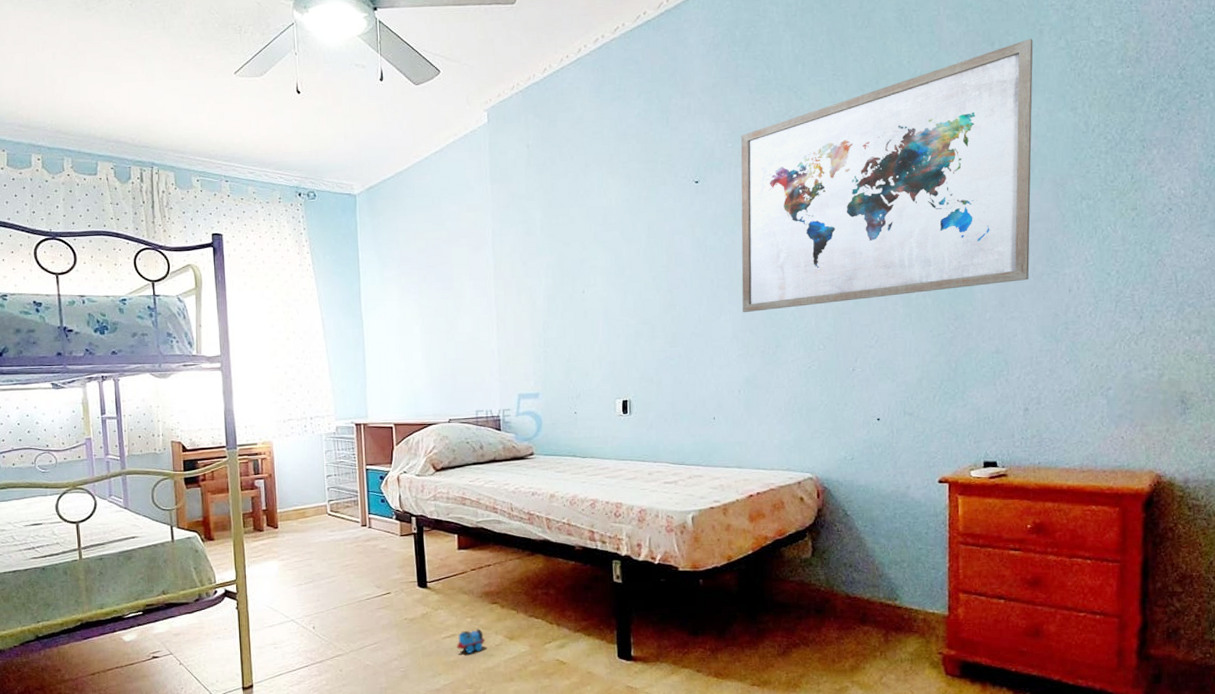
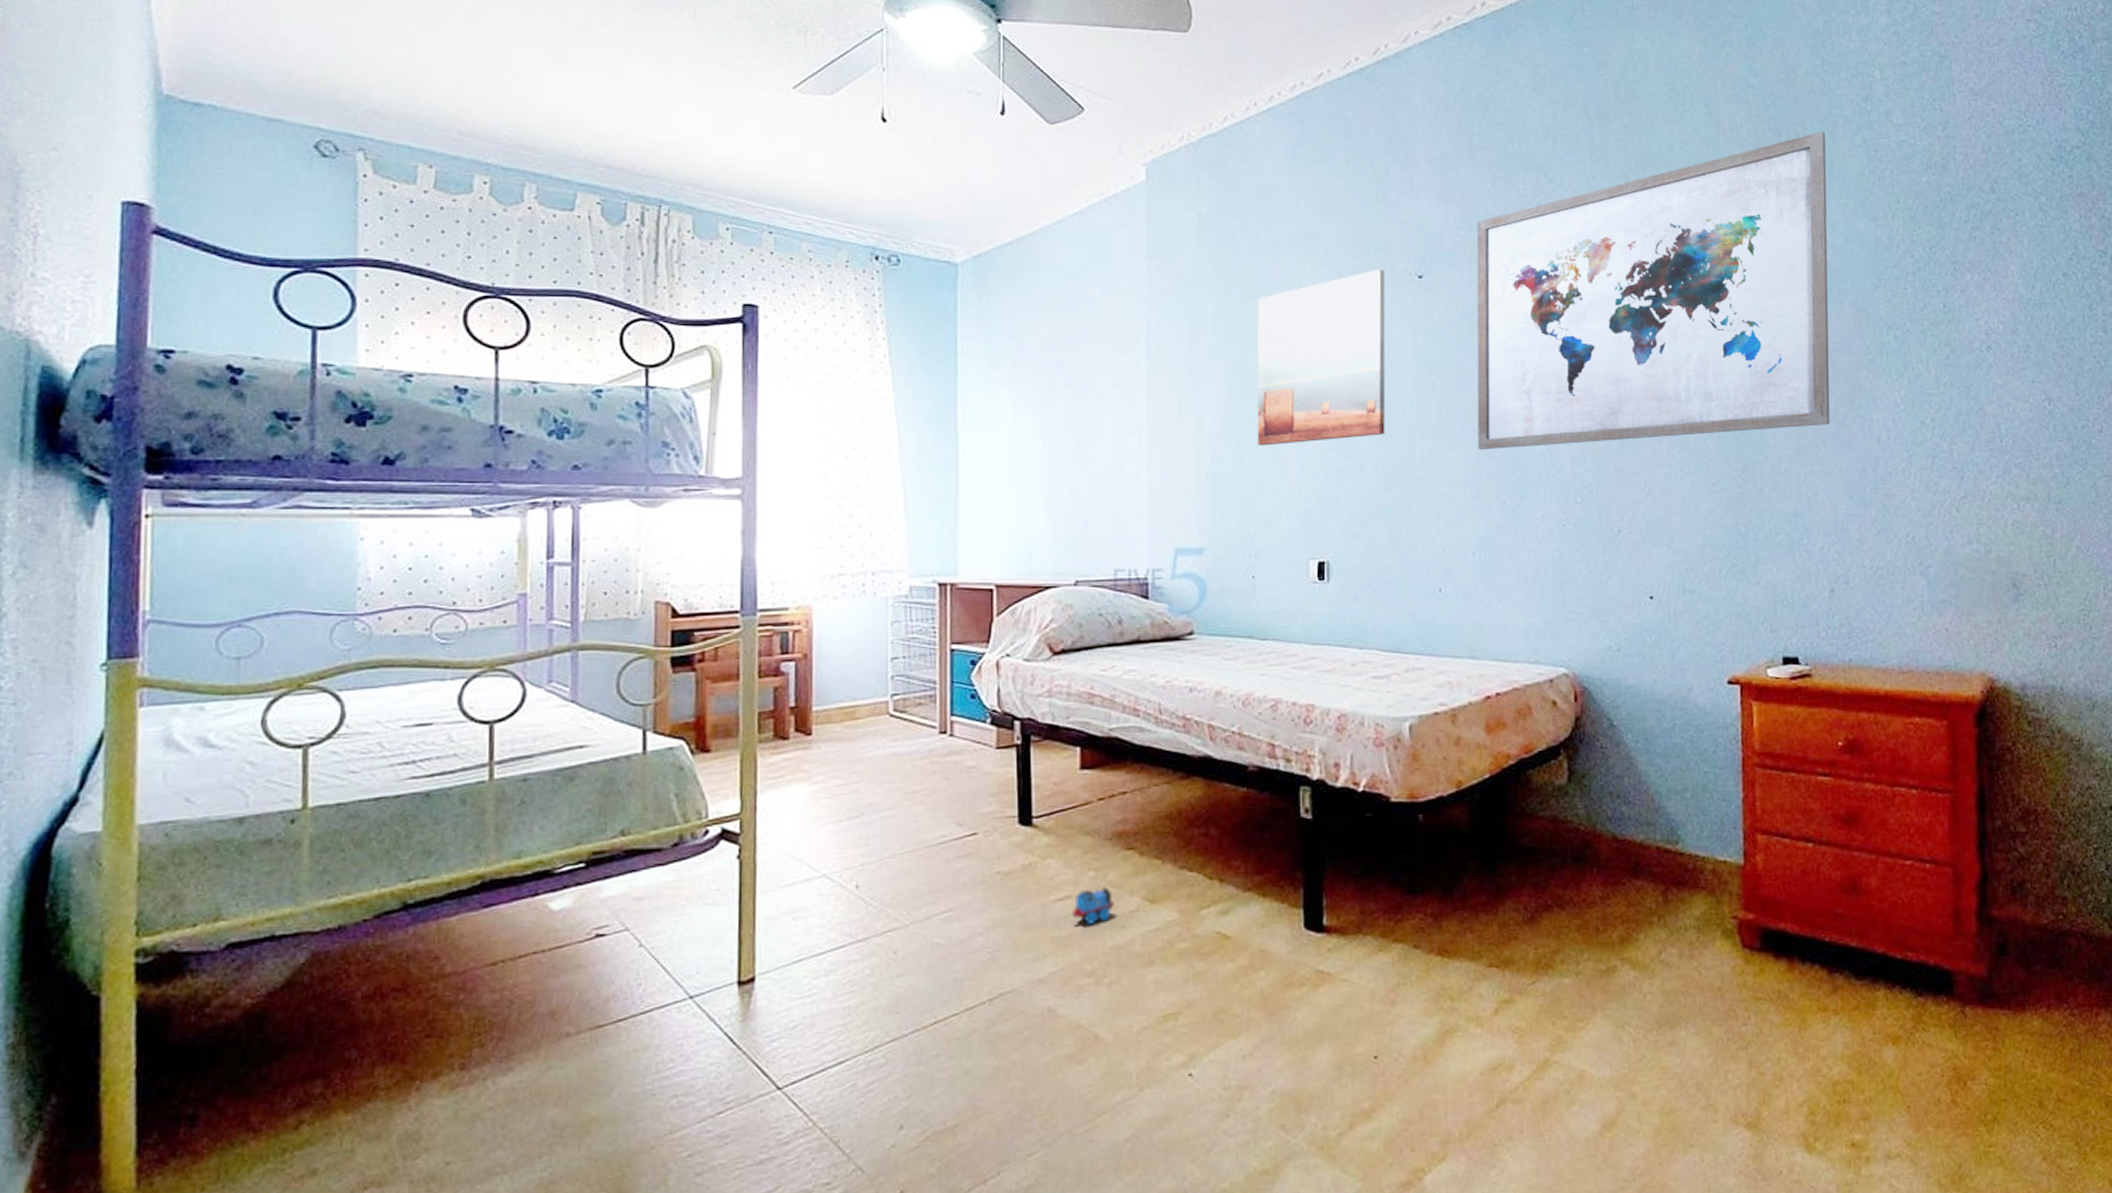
wall art: none [573,178,671,317] -> present [1257,269,1386,446]

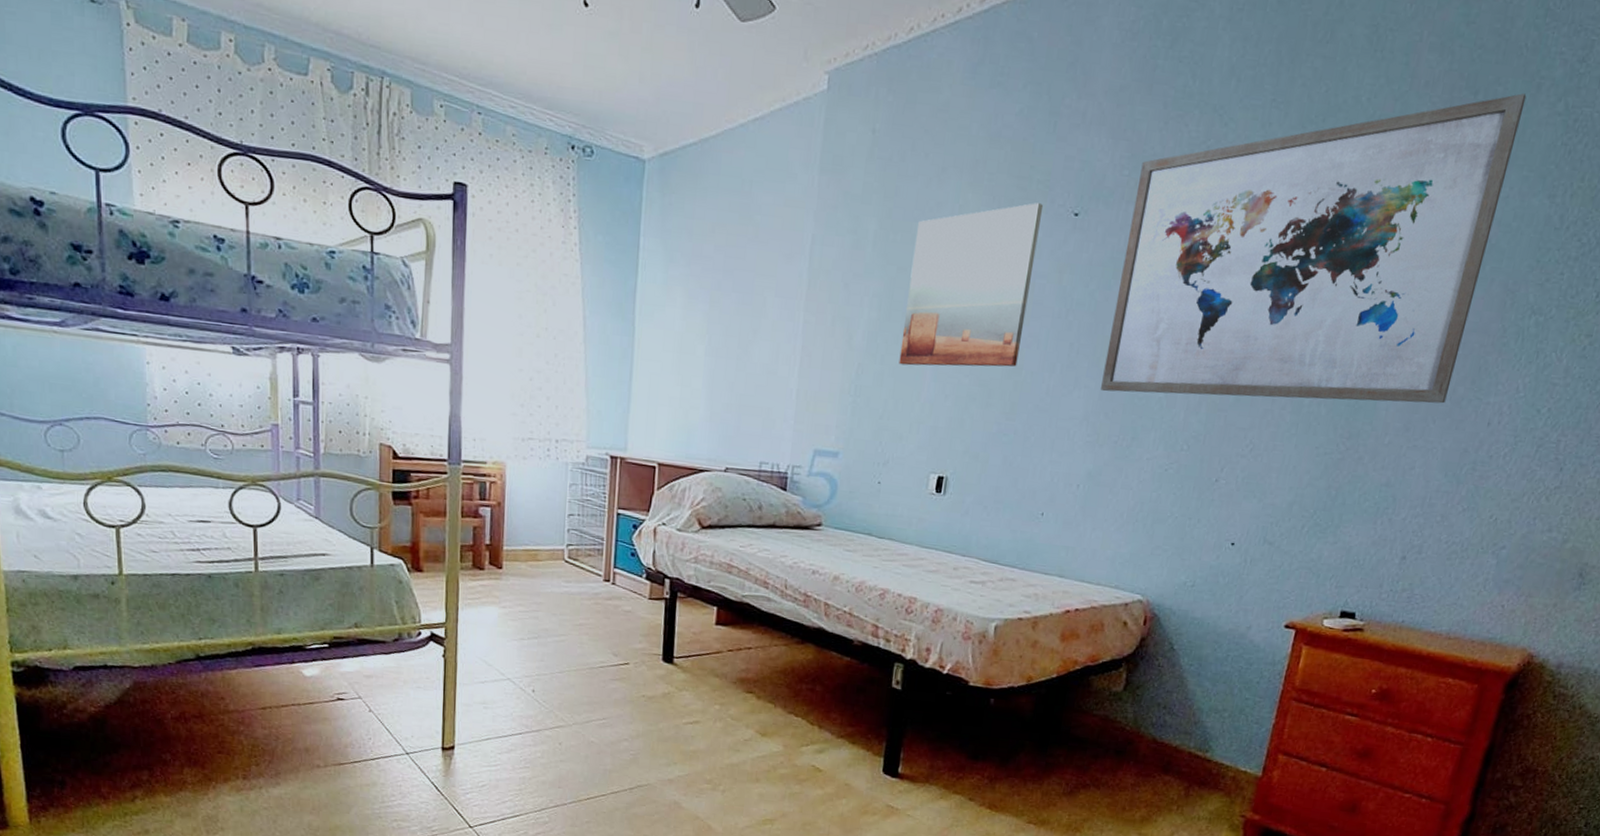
toy train: present [1072,887,1114,924] -> none [699,718,733,745]

